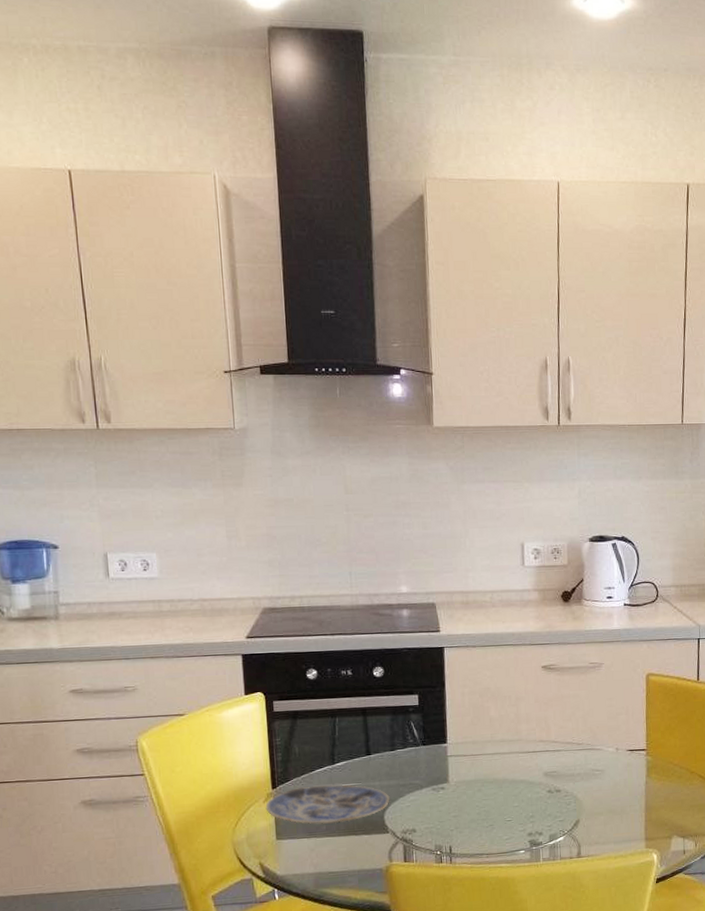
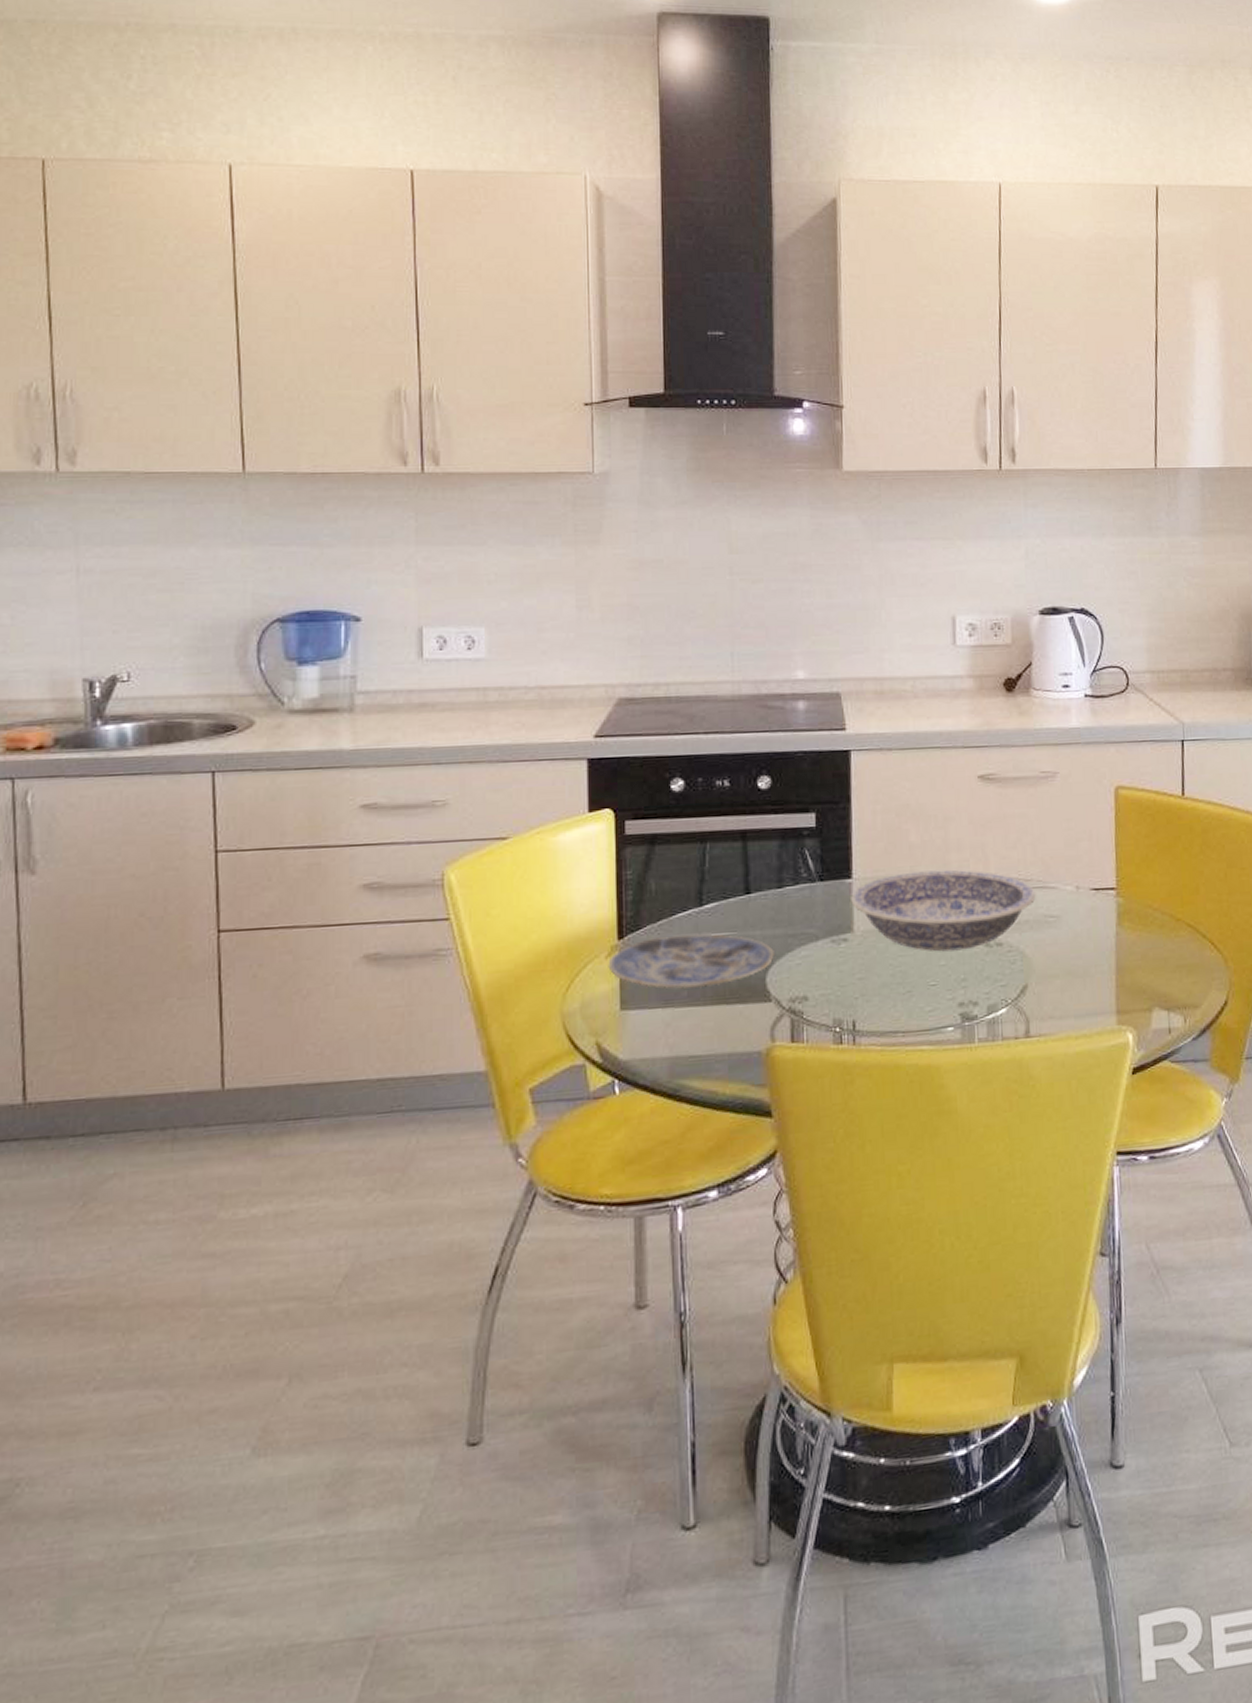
bowl: none [446,736,586,797] -> present [851,869,1036,952]

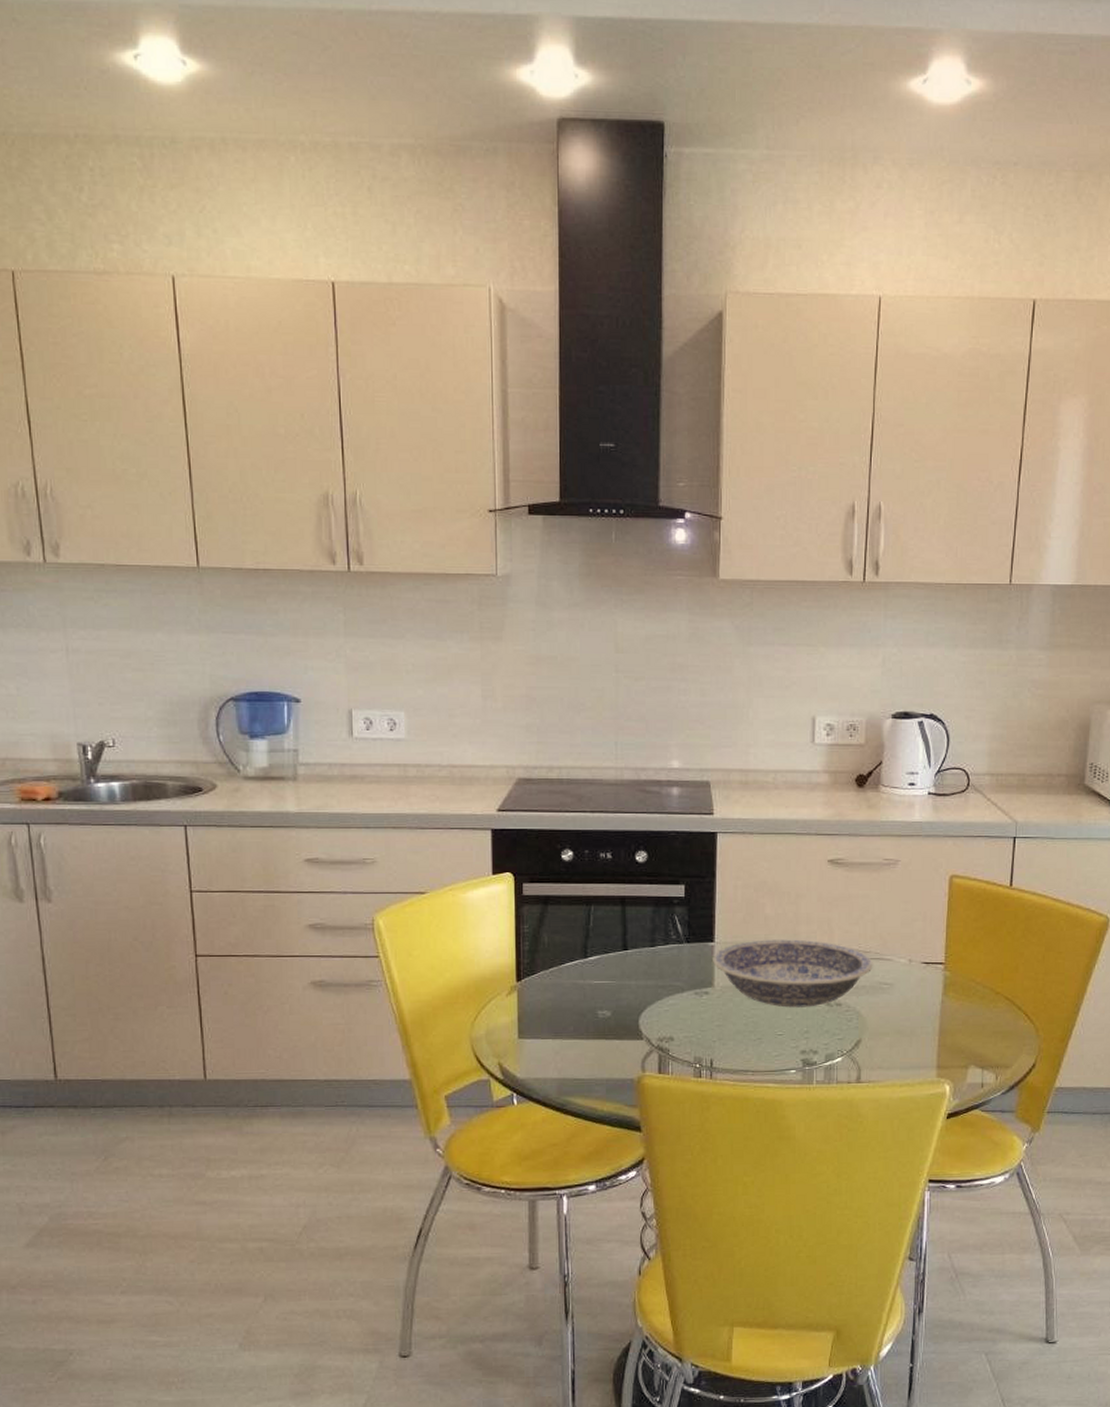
plate: present [608,934,774,989] -> none [508,980,646,1024]

